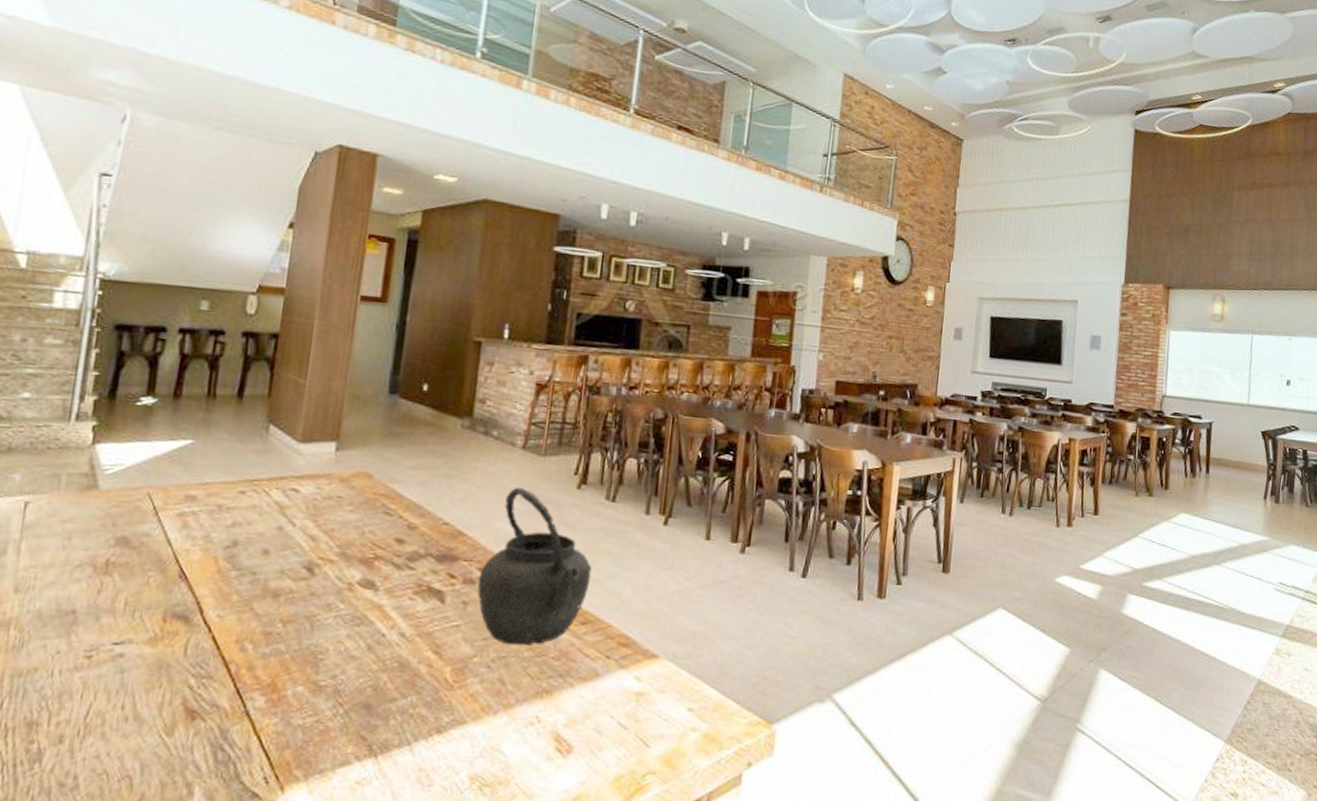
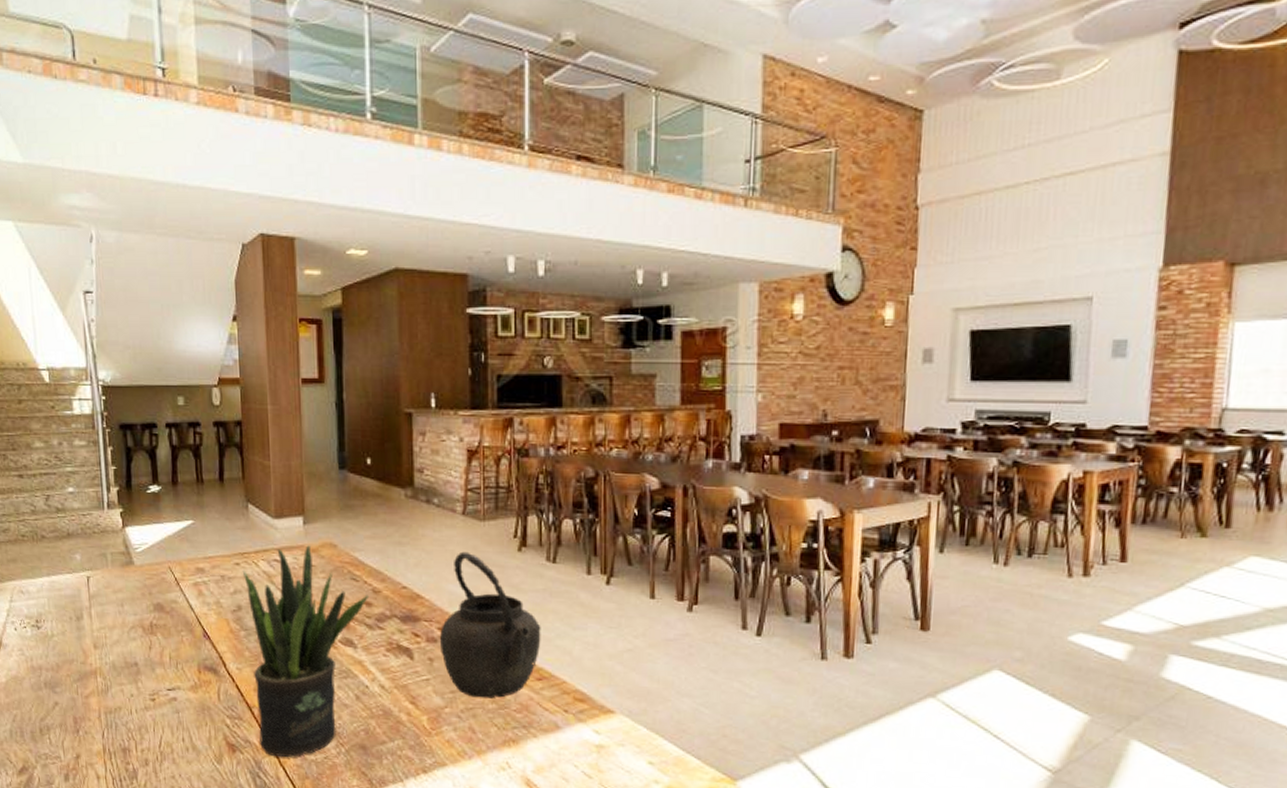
potted plant: none [231,474,403,723] -> present [242,545,370,757]

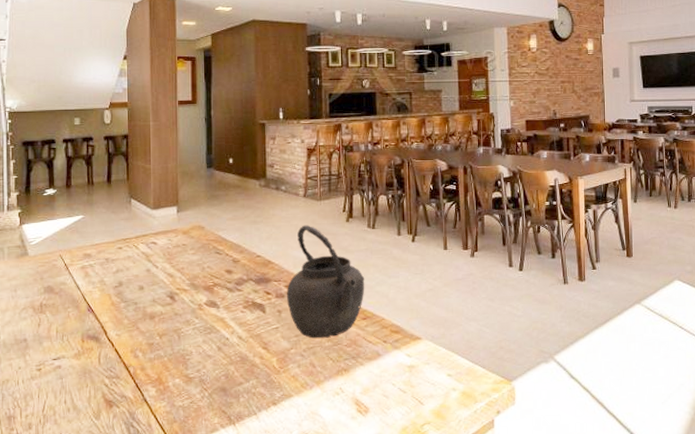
potted plant: present [242,545,370,757] -> none [124,229,230,406]

